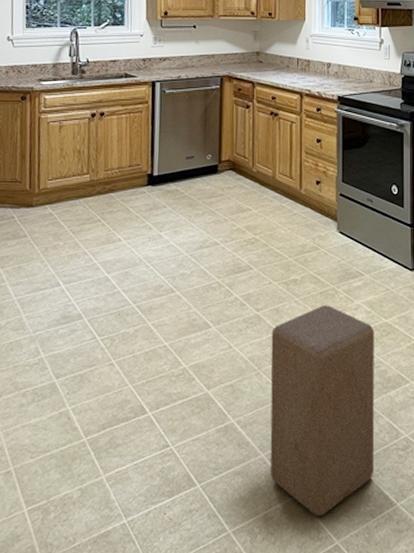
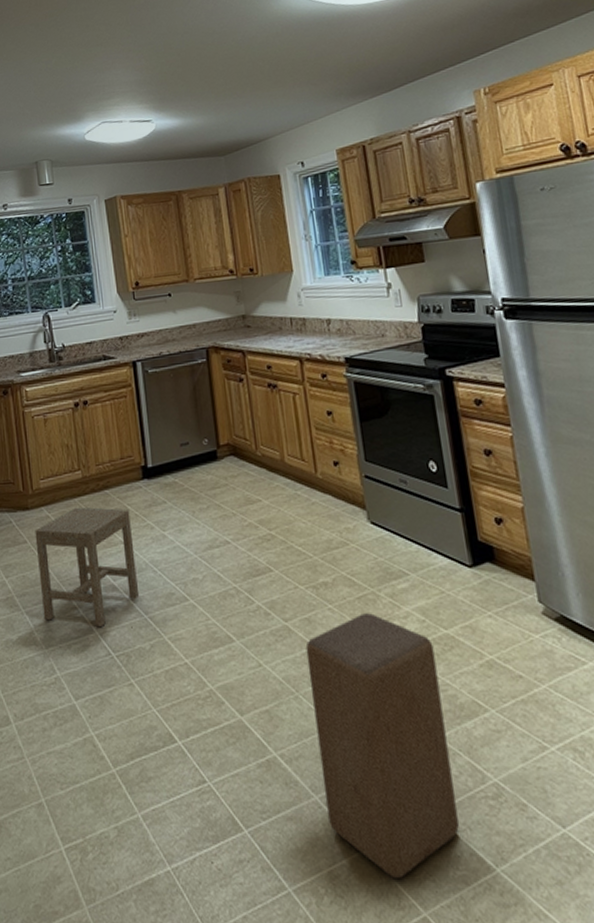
stool: none [34,207,131,314] -> present [35,507,140,627]

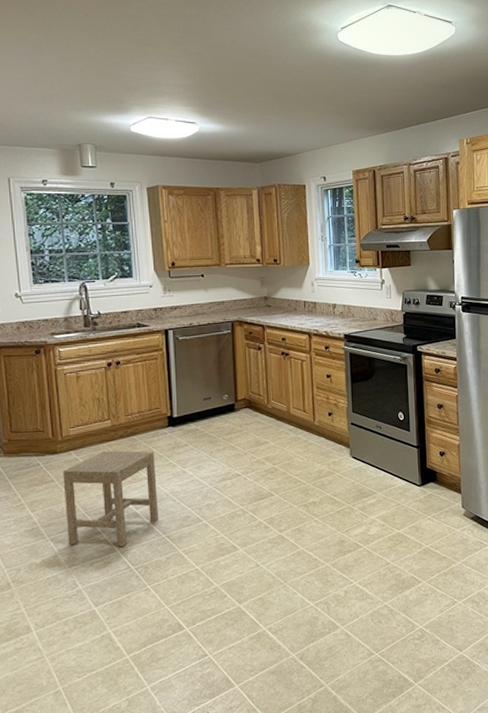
stool: present [305,613,459,879] -> none [295,522,393,702]

